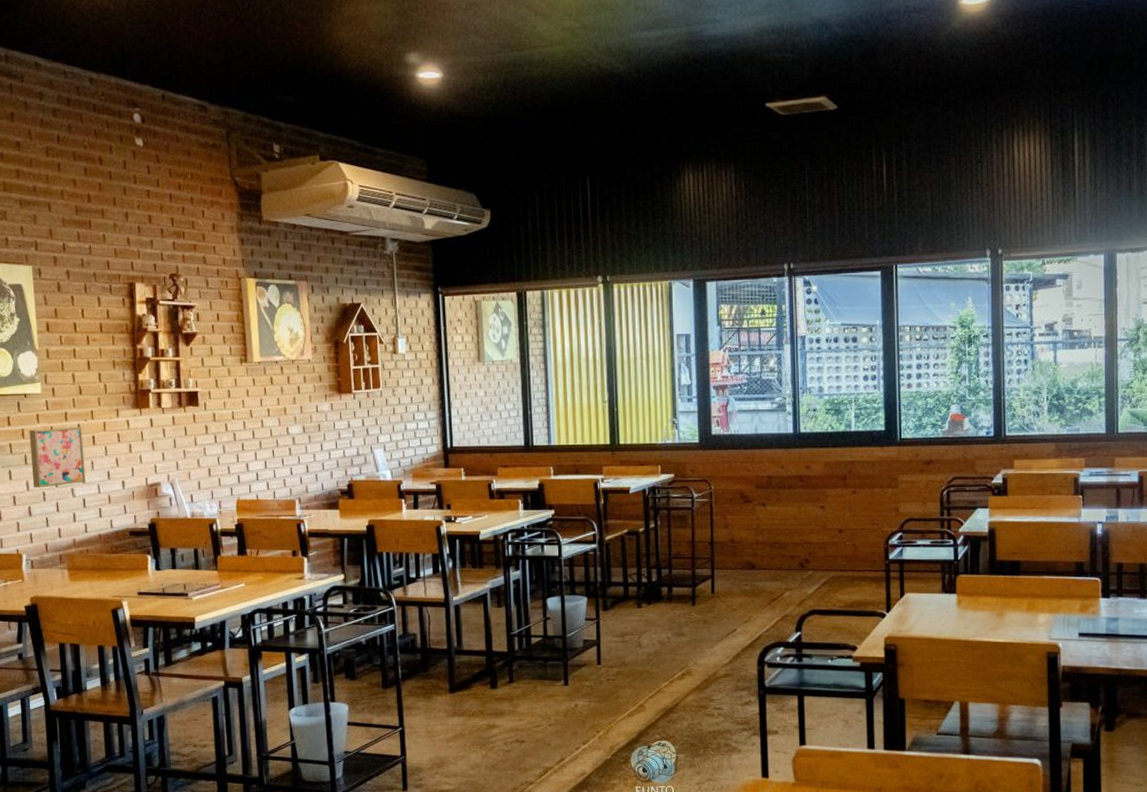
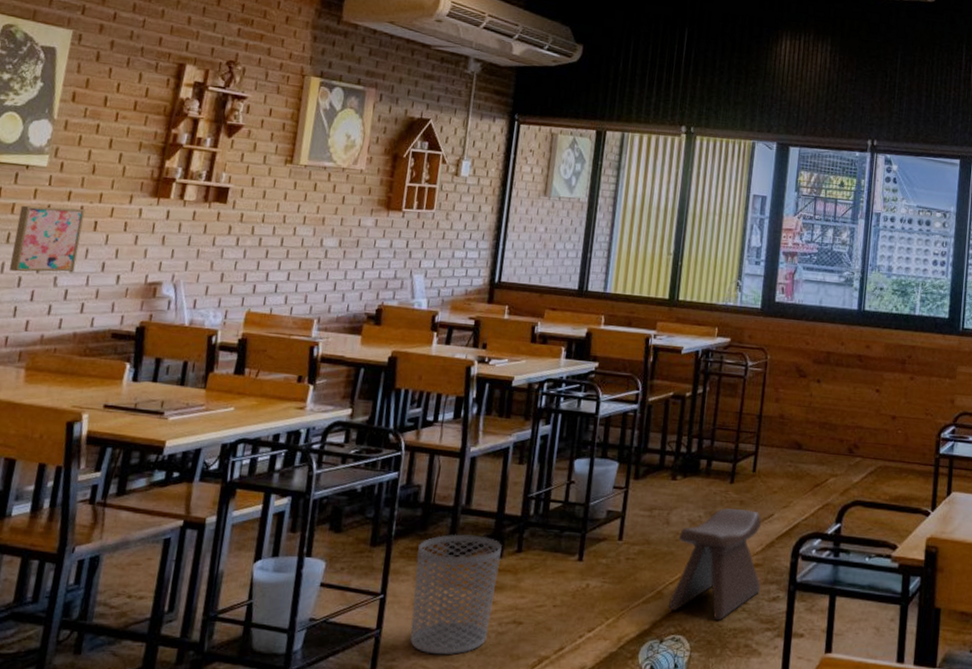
waste bin: none [424,671,496,773] -> present [410,534,502,655]
stool: none [651,627,732,726] -> present [669,508,761,621]

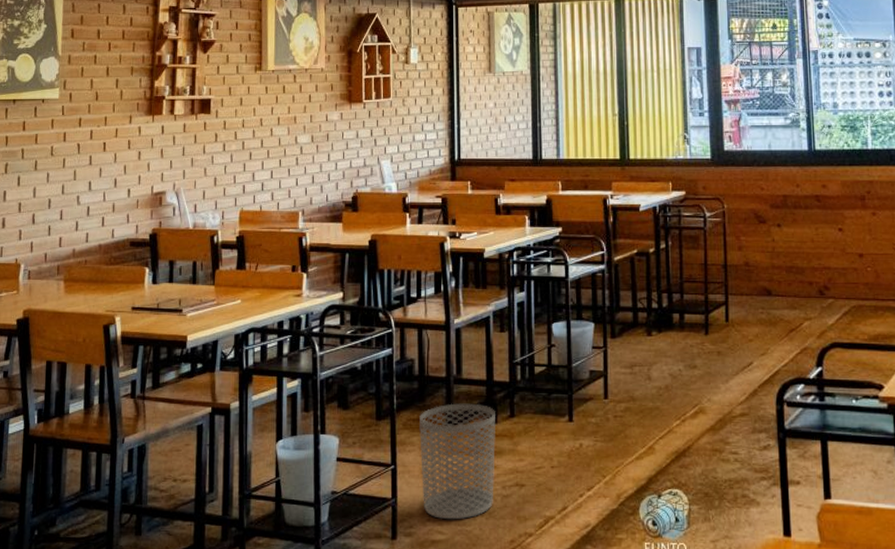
wall art: present [8,205,86,272] -> none [39,133,95,195]
stool: present [669,508,761,621] -> none [662,359,749,472]

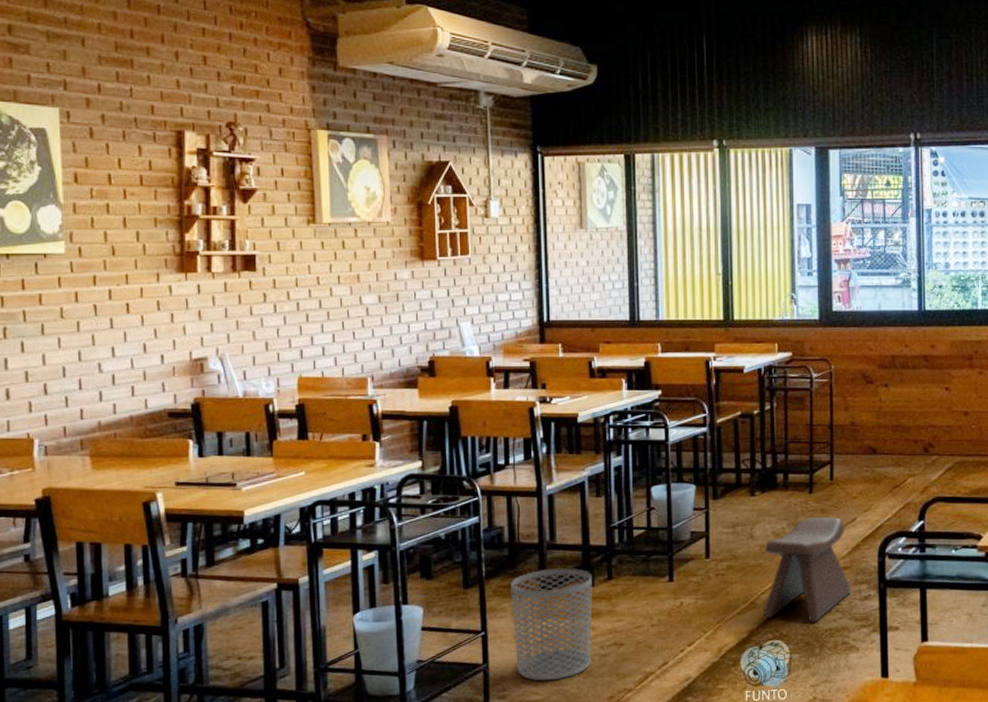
stool: none [662,359,749,472] -> present [764,516,851,623]

